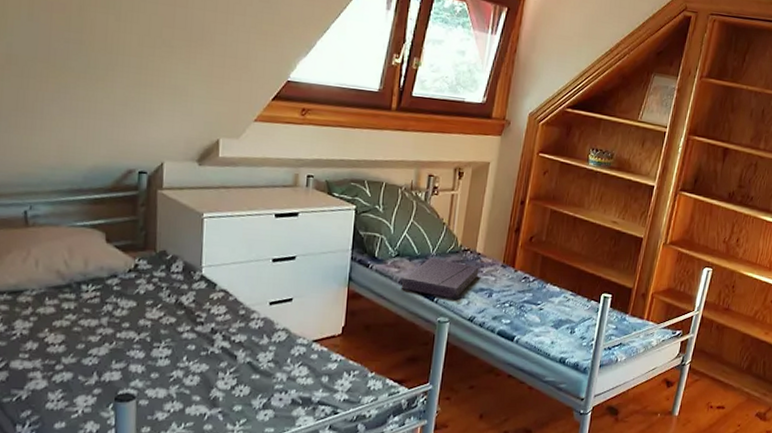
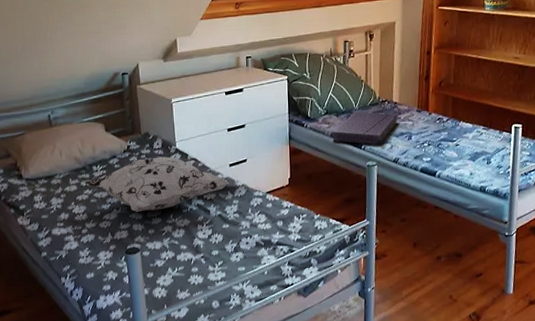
decorative pillow: none [67,282,267,350] -> present [85,156,230,212]

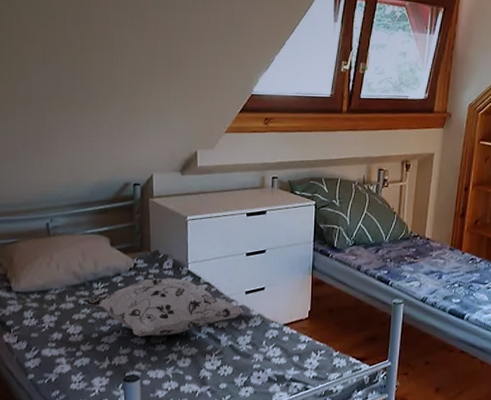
cushion: present [332,111,397,144] -> none [358,244,429,281]

